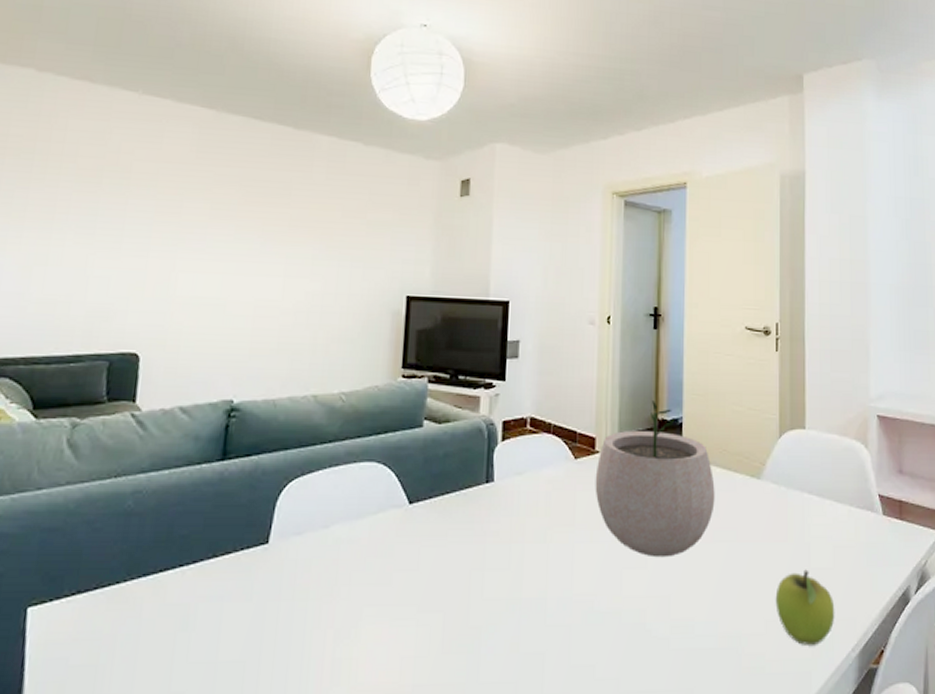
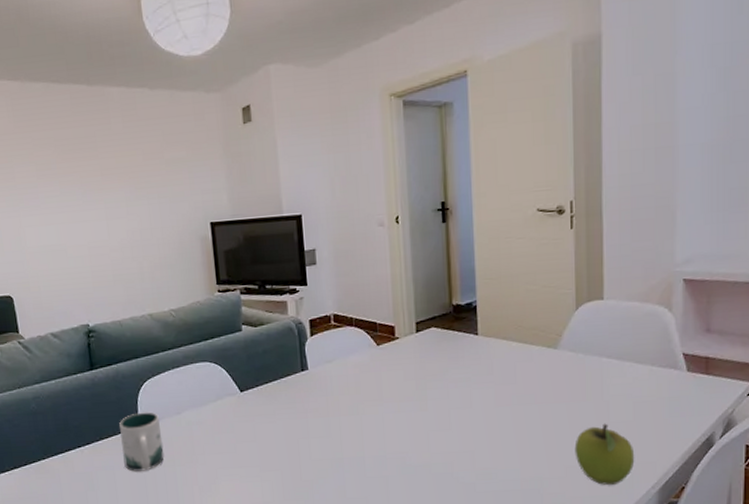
mug: none [238,522,299,606] -> present [119,412,164,472]
plant pot: present [595,400,715,558] -> none [397,288,512,421]

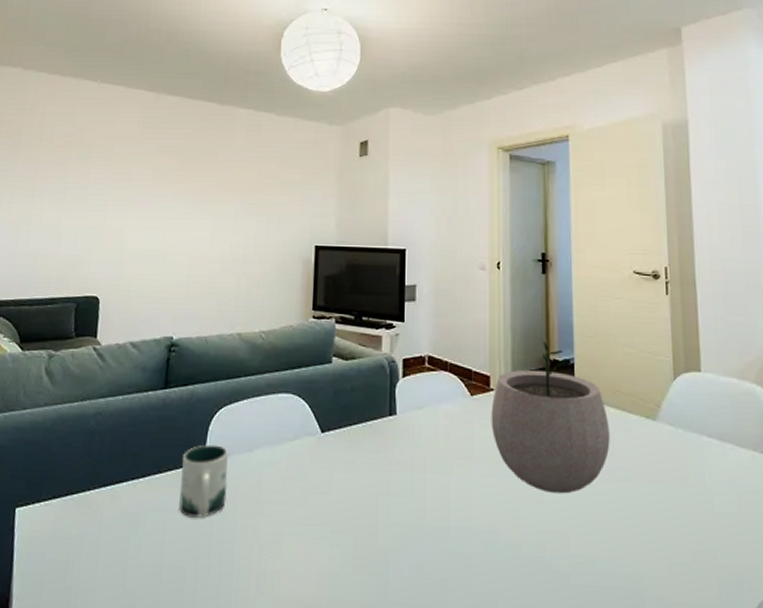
plant pot: none [397,288,512,421] -> present [491,342,610,494]
fruit: present [574,423,635,486] -> none [677,513,743,593]

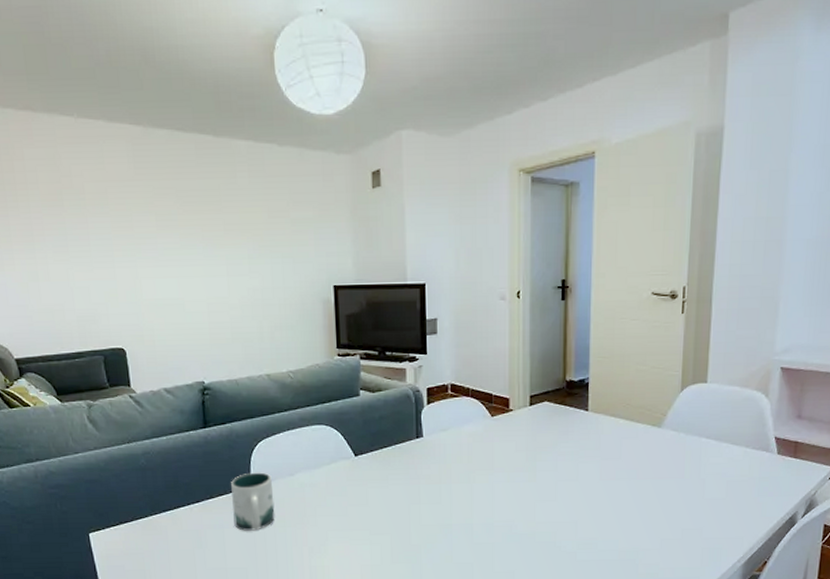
plant pot: present [491,342,610,494] -> none [510,364,618,493]

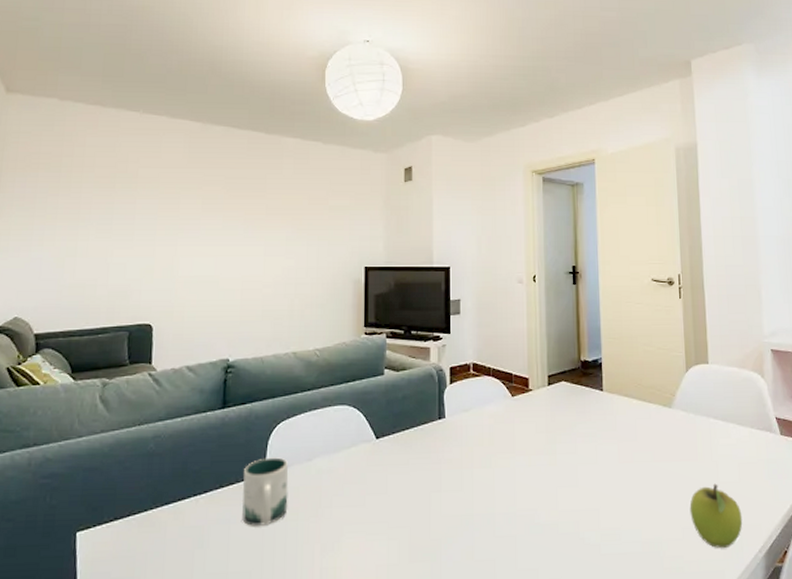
fruit: none [670,500,725,559] -> present [689,483,743,549]

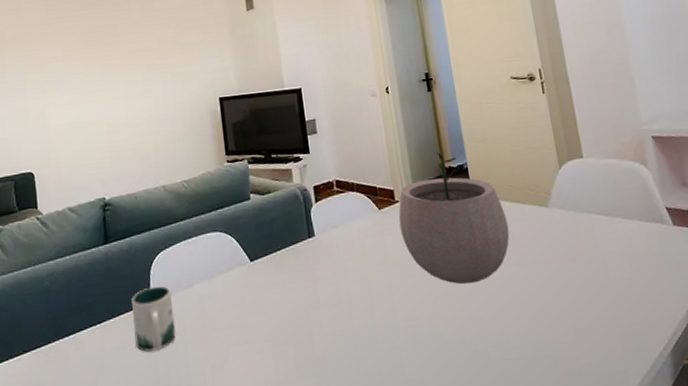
plant pot: none [530,345,633,477] -> present [398,152,510,285]
fruit: present [689,483,743,549] -> none [580,281,642,349]

